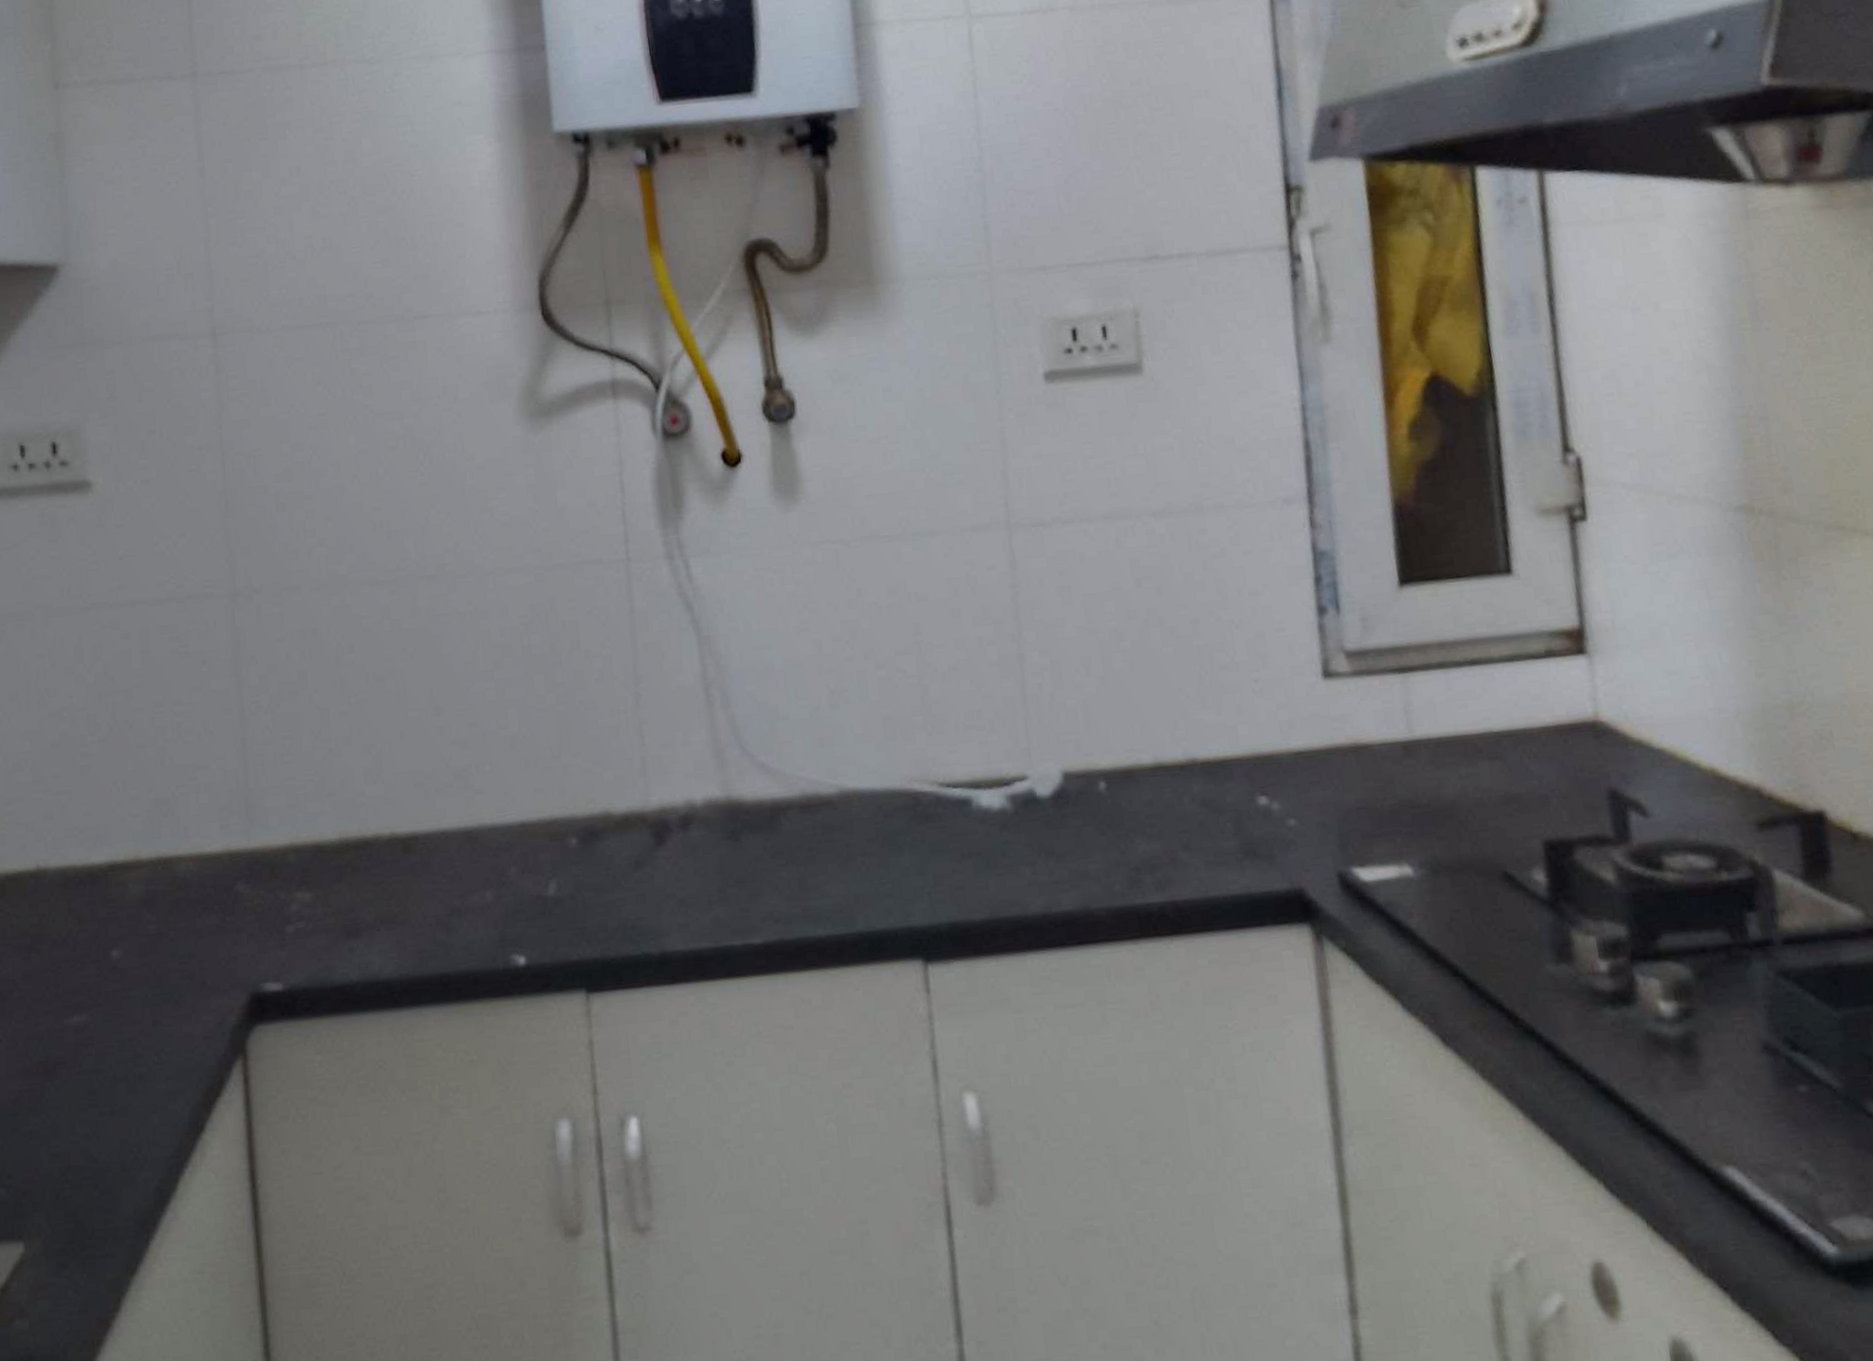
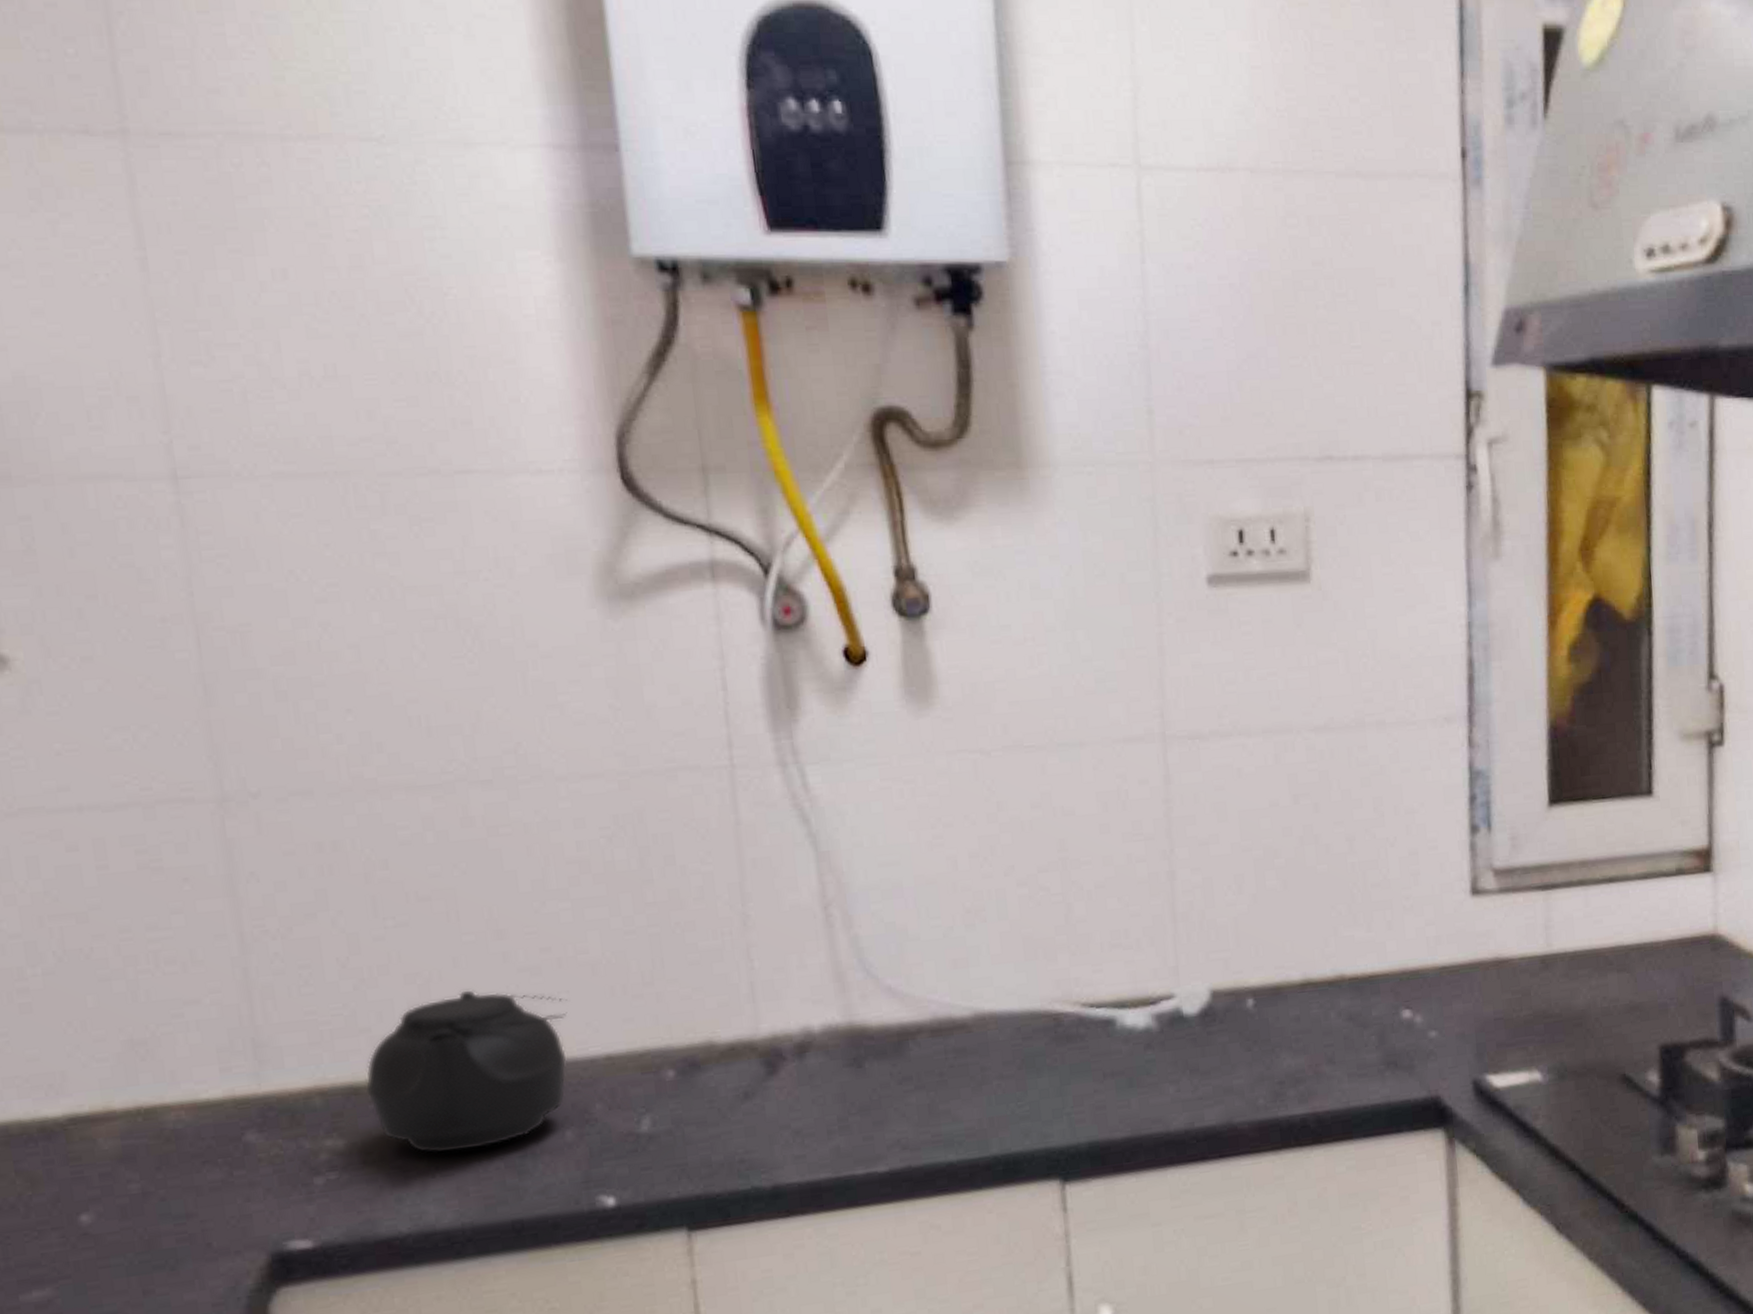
teapot: none [328,759,490,909] -> present [365,988,567,1154]

